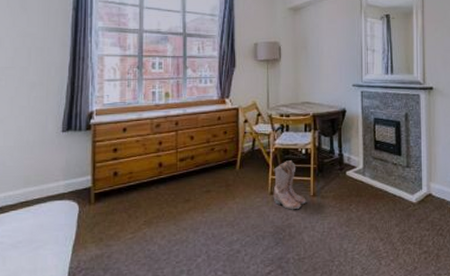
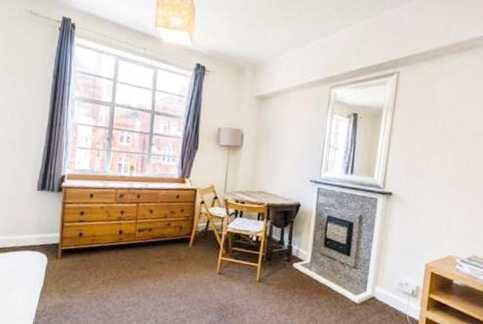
boots: present [273,160,307,210] -> none [220,245,252,292]

